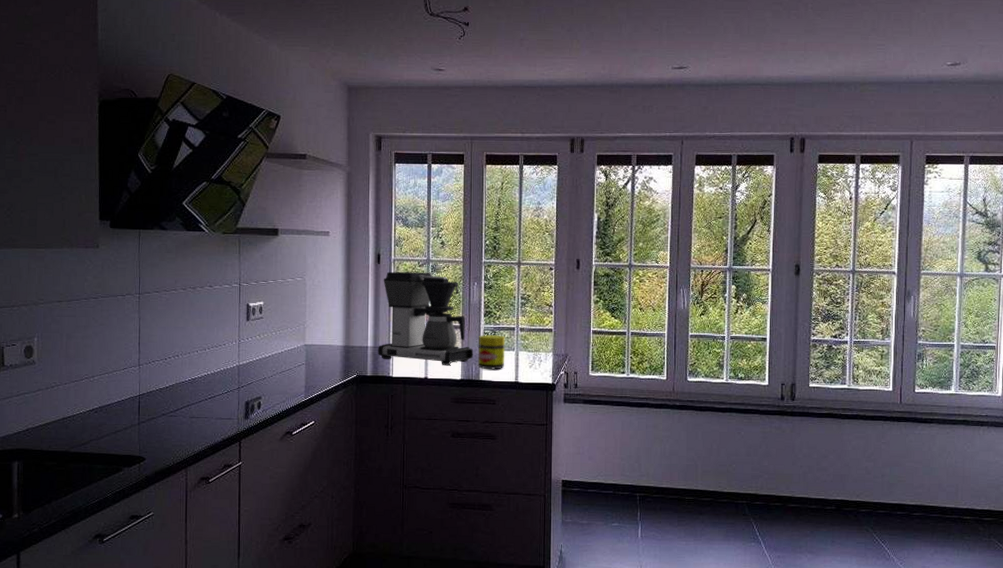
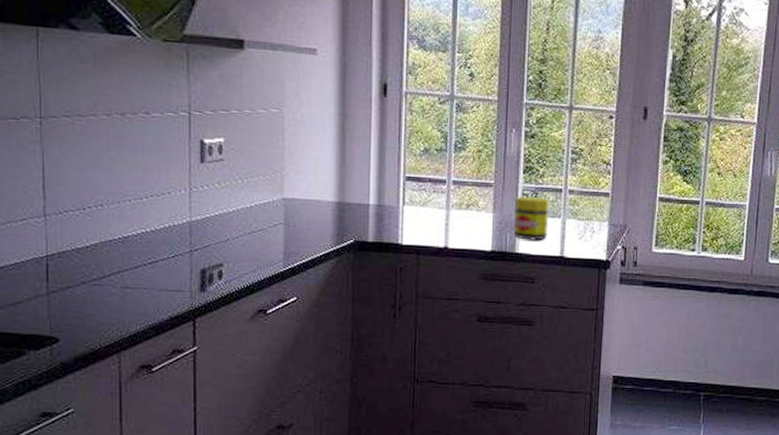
coffee maker: present [378,271,474,366] -> none [383,108,509,233]

